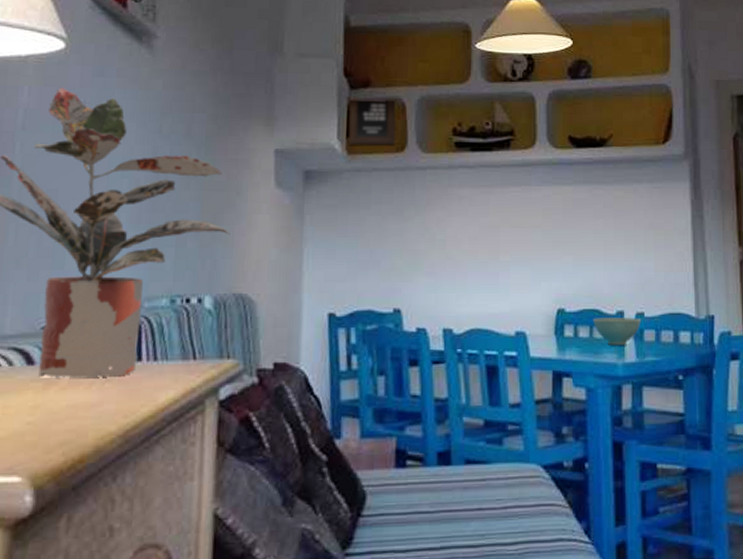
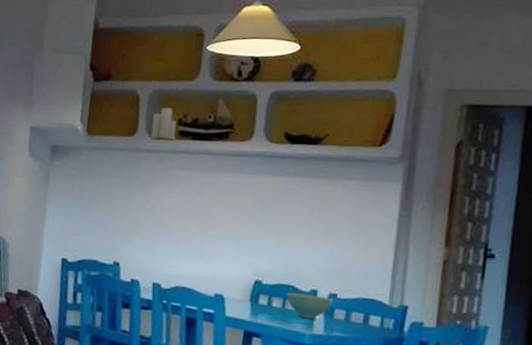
picture frame: present [347,98,396,147] -> none [88,89,132,131]
candle: none [423,114,452,155] -> present [150,106,177,141]

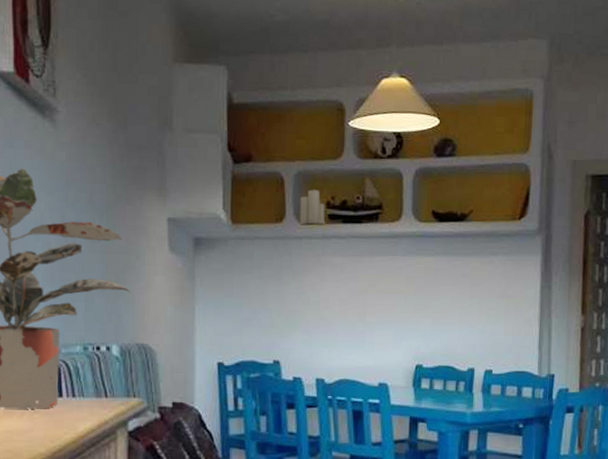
bowl: present [287,292,334,319] -> none [447,373,490,397]

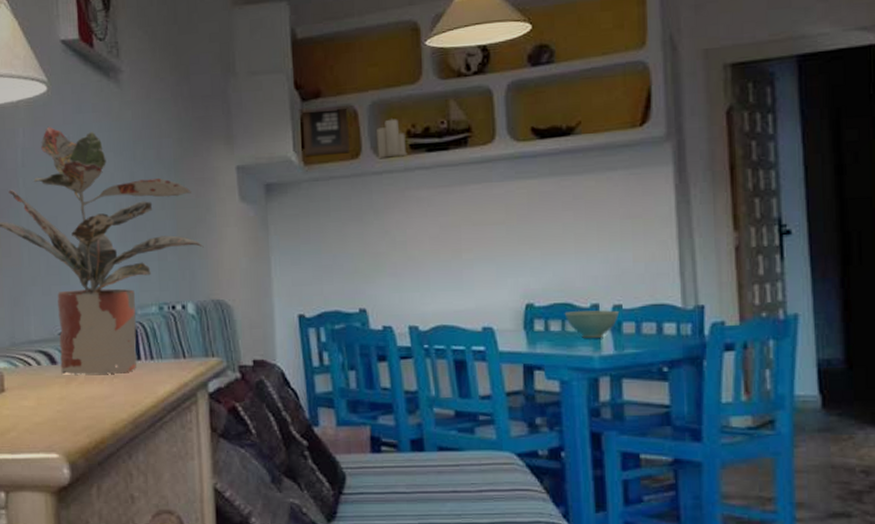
picture frame: none [232,172,275,218] -> present [301,107,350,157]
bowl: none [447,373,490,397] -> present [565,310,620,338]

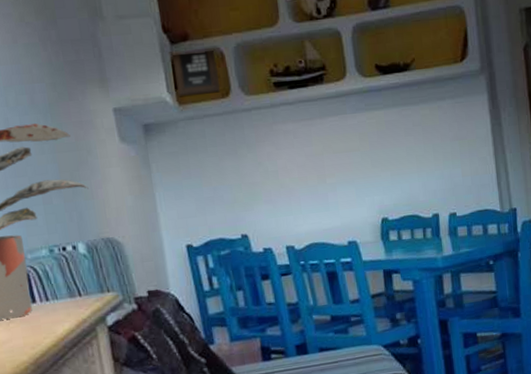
candle: present [377,118,408,160] -> none [243,58,273,97]
bowl: present [565,310,620,338] -> none [413,217,455,243]

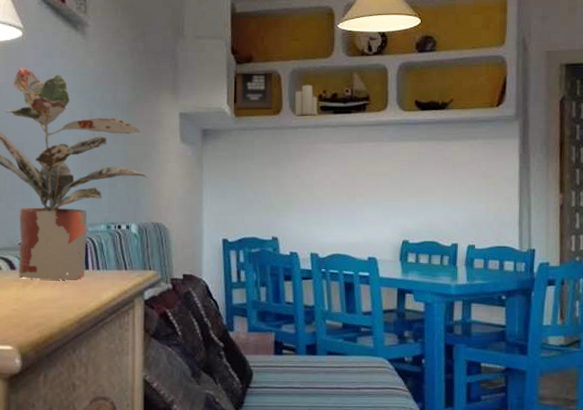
candle: none [243,58,273,97] -> present [295,84,318,117]

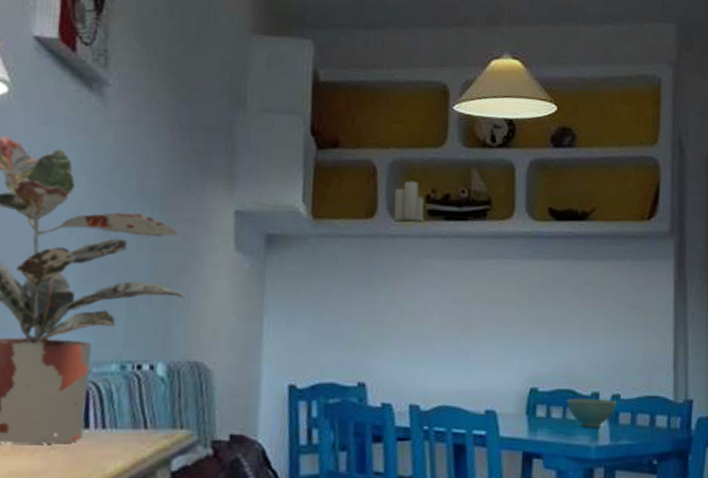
picture frame: present [235,71,273,111] -> none [313,159,366,212]
bowl: none [432,248,473,270] -> present [567,398,618,427]

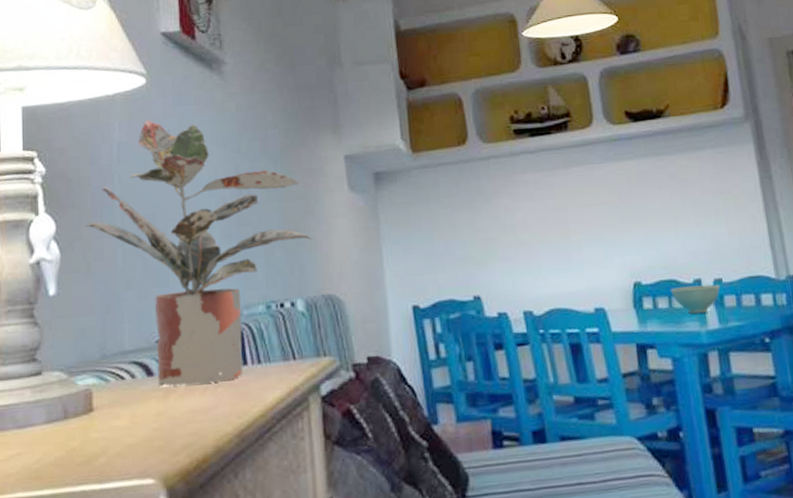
candle: present [393,179,425,223] -> none [481,104,512,145]

